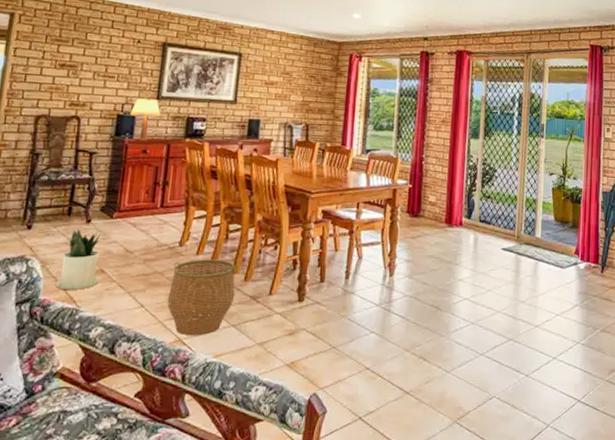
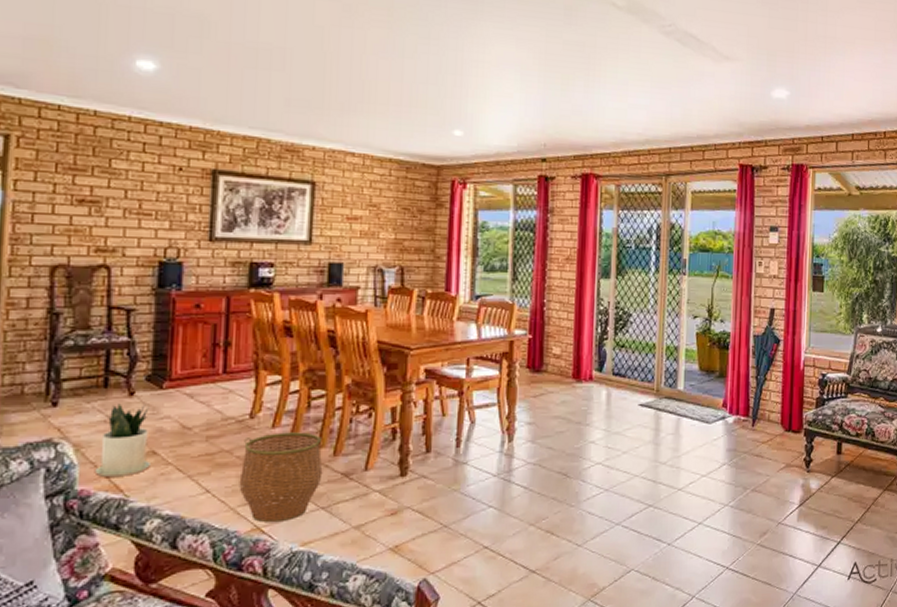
table lamp: present [129,97,162,142] -> none [174,239,218,294]

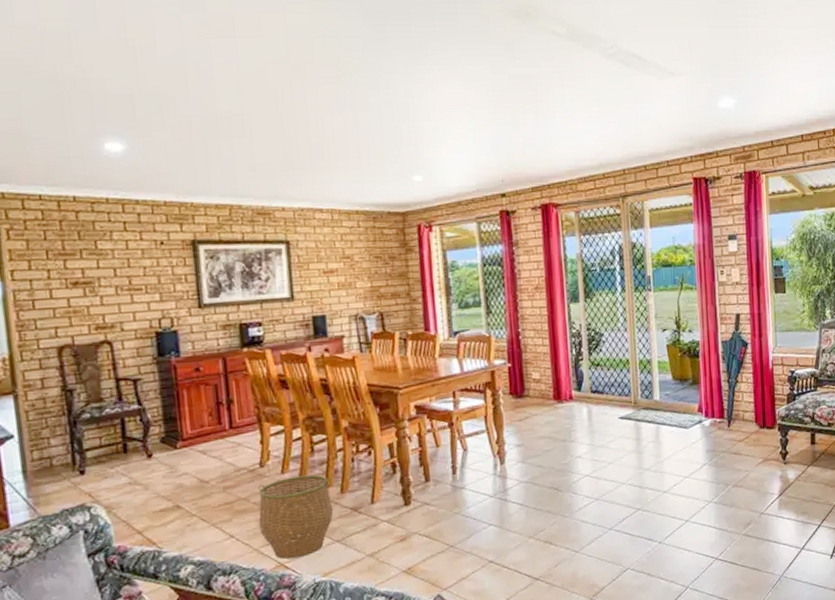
planter: present [94,403,150,477] -> none [127,463,177,533]

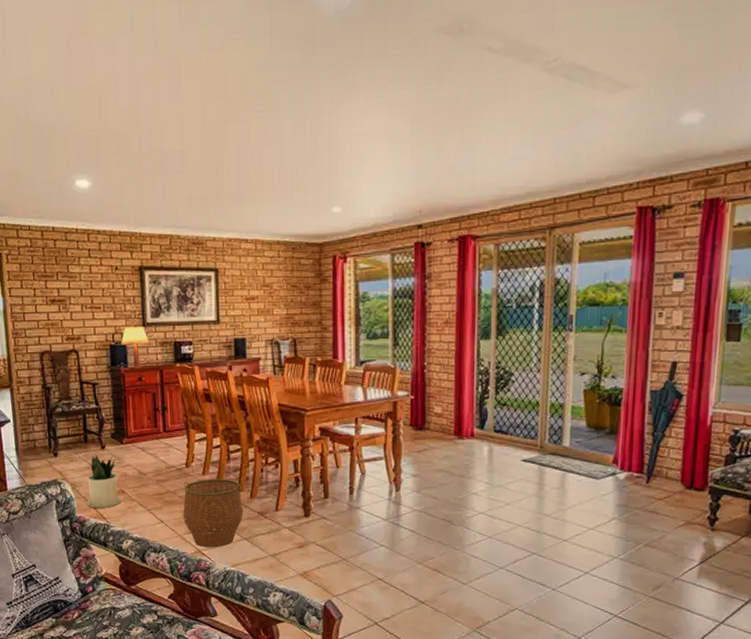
planter: none [127,463,177,533] -> present [86,455,121,508]
table lamp: none [169,308,209,359] -> present [120,325,151,370]

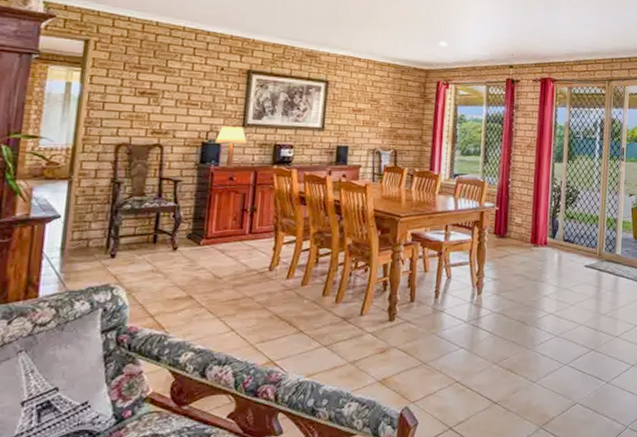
planter: present [86,455,121,508] -> none [142,256,189,316]
basket: present [183,479,244,548] -> none [258,283,327,358]

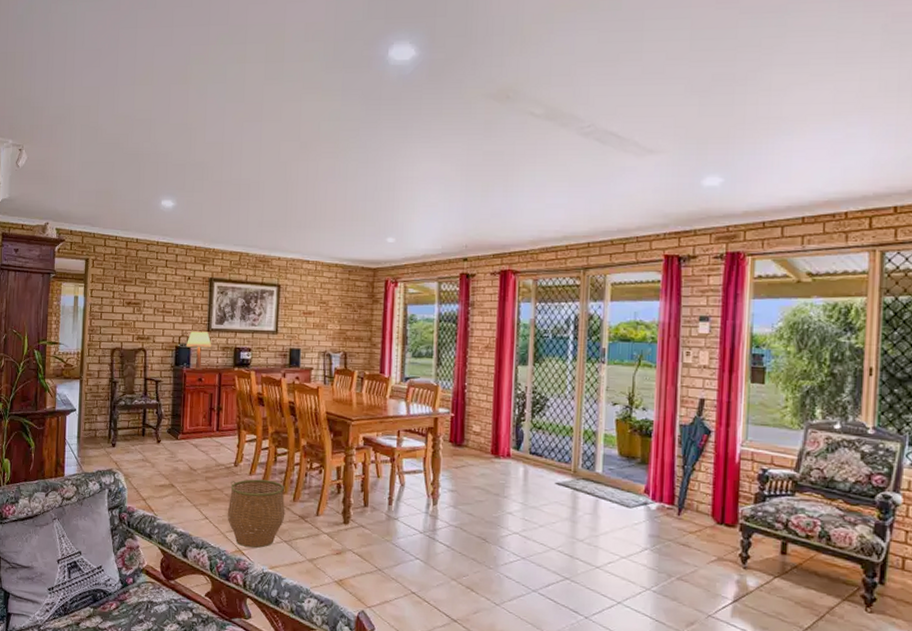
basket: none [258,283,327,358] -> present [227,479,285,548]

